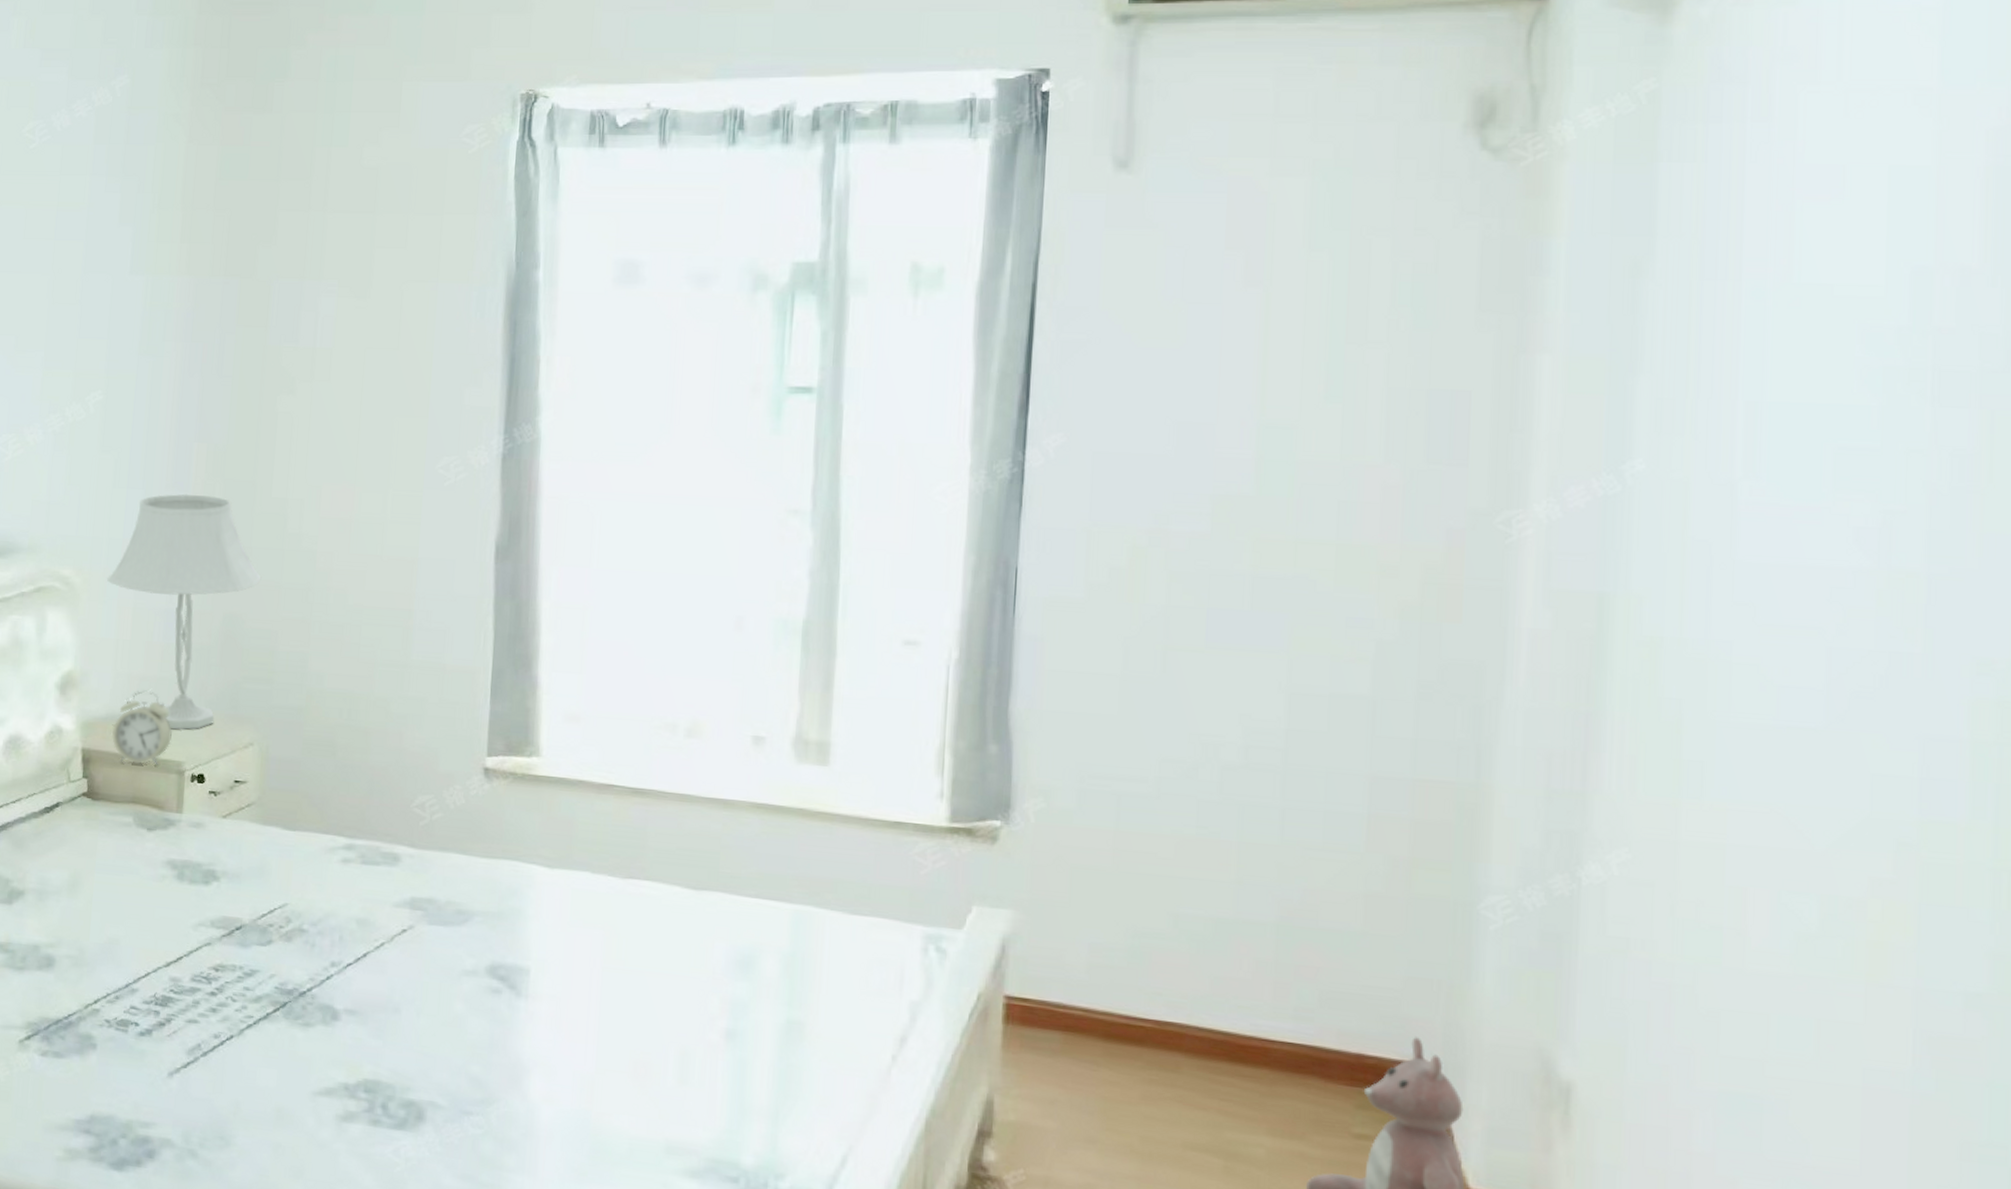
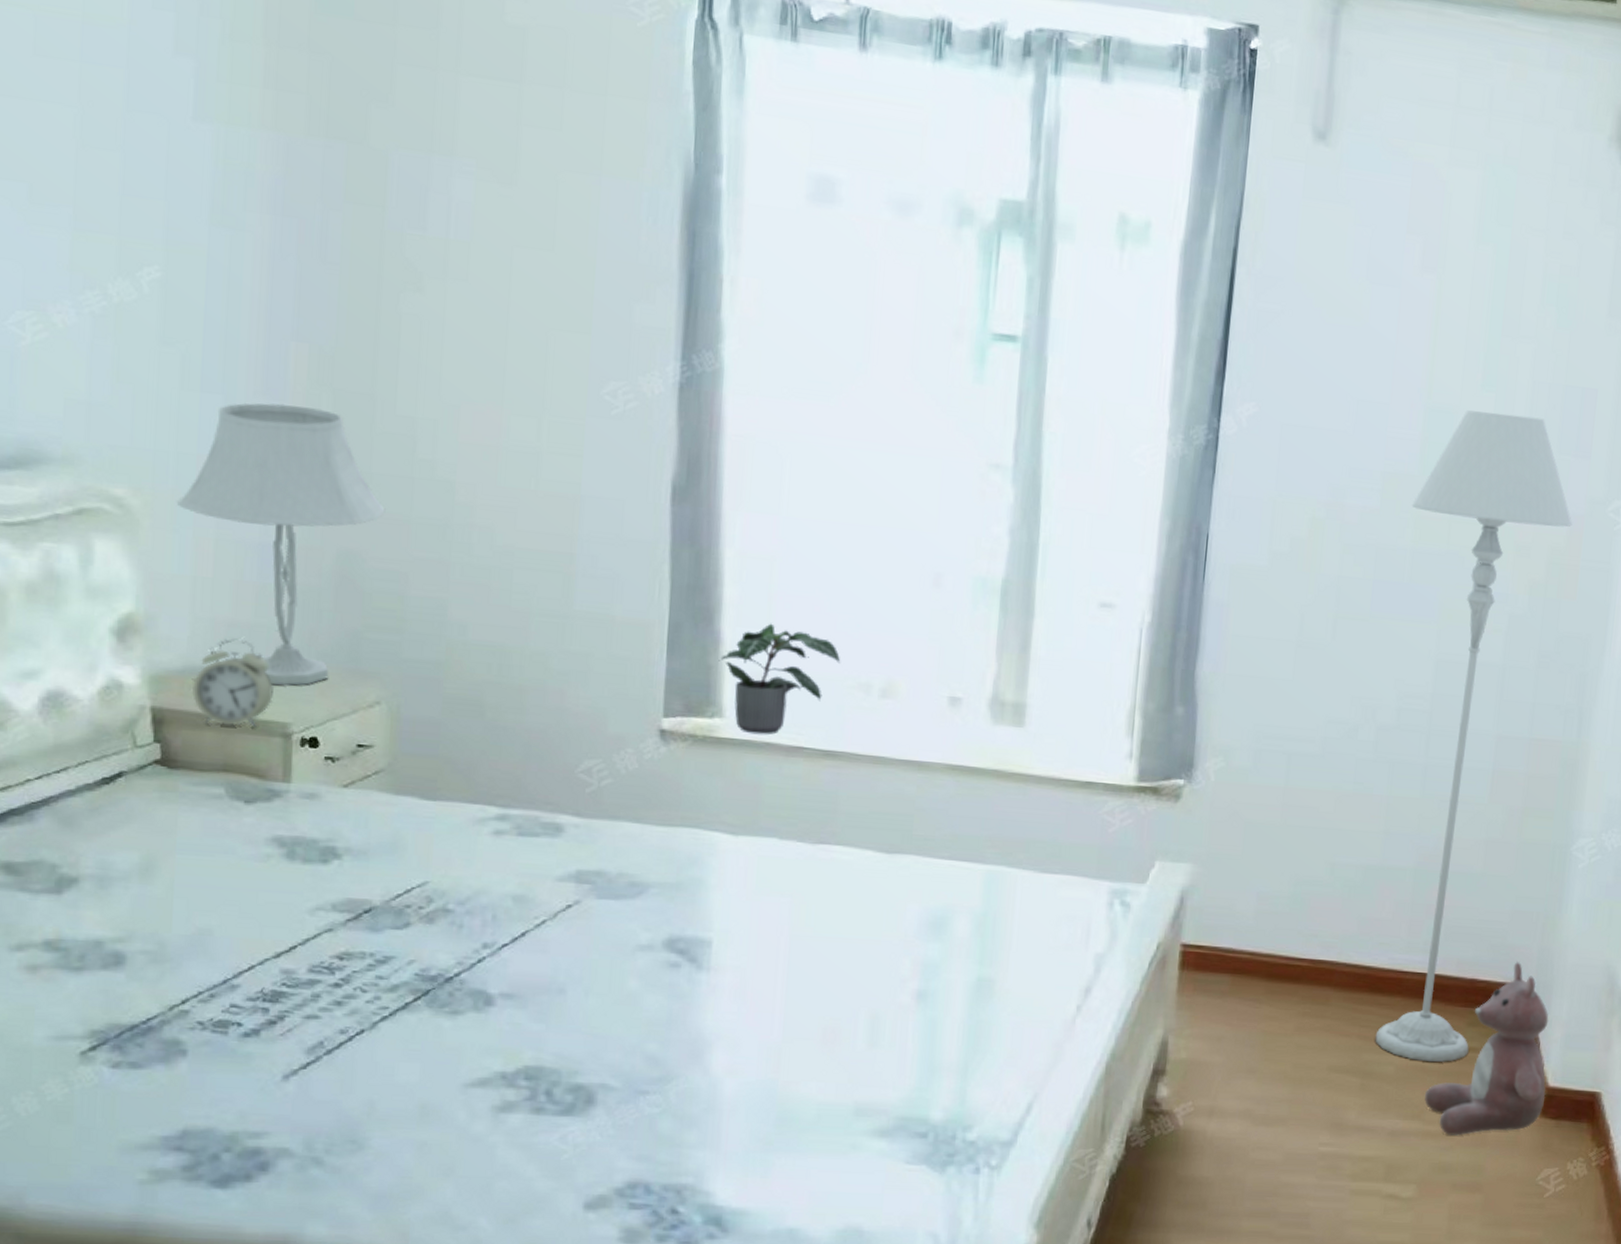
potted plant: none [536,668,648,774] -> present [718,623,841,736]
floor lamp: none [1239,424,1451,1149] -> present [1375,410,1573,1063]

